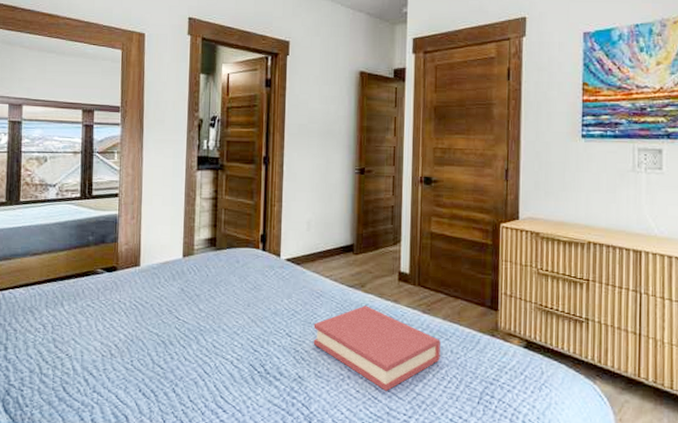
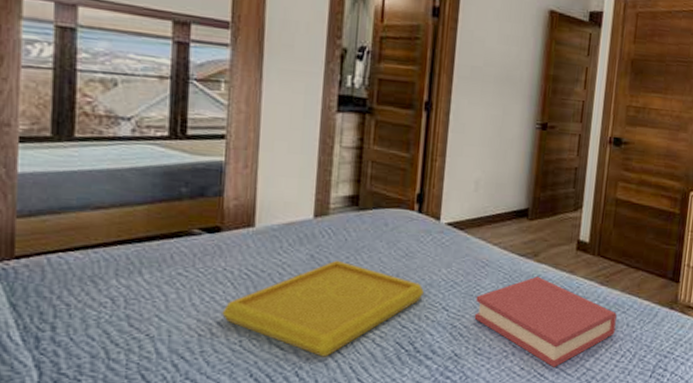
serving tray: none [118,292,270,376] -> present [222,260,424,357]

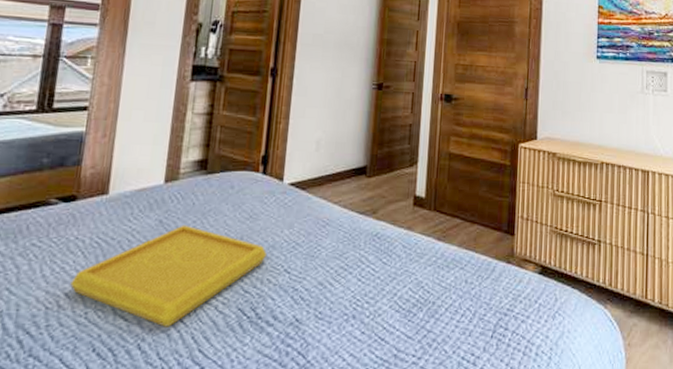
hardback book: present [474,276,617,367] -> none [315,234,455,330]

